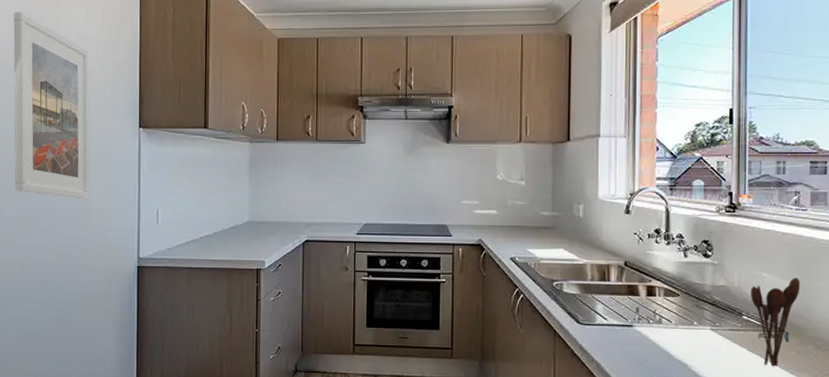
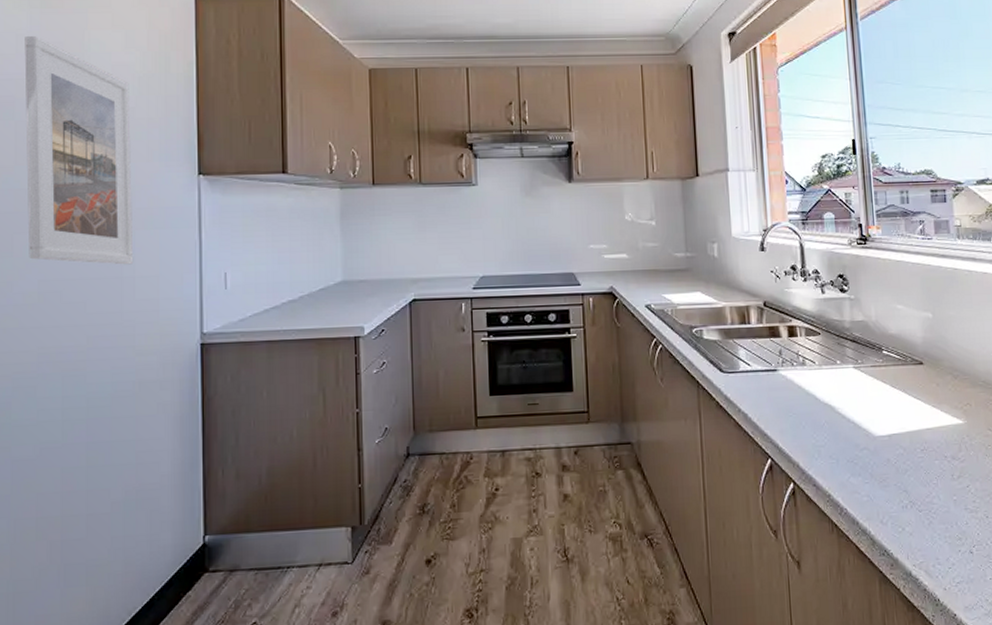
utensil holder: present [751,278,801,367] -> none [888,308,934,401]

